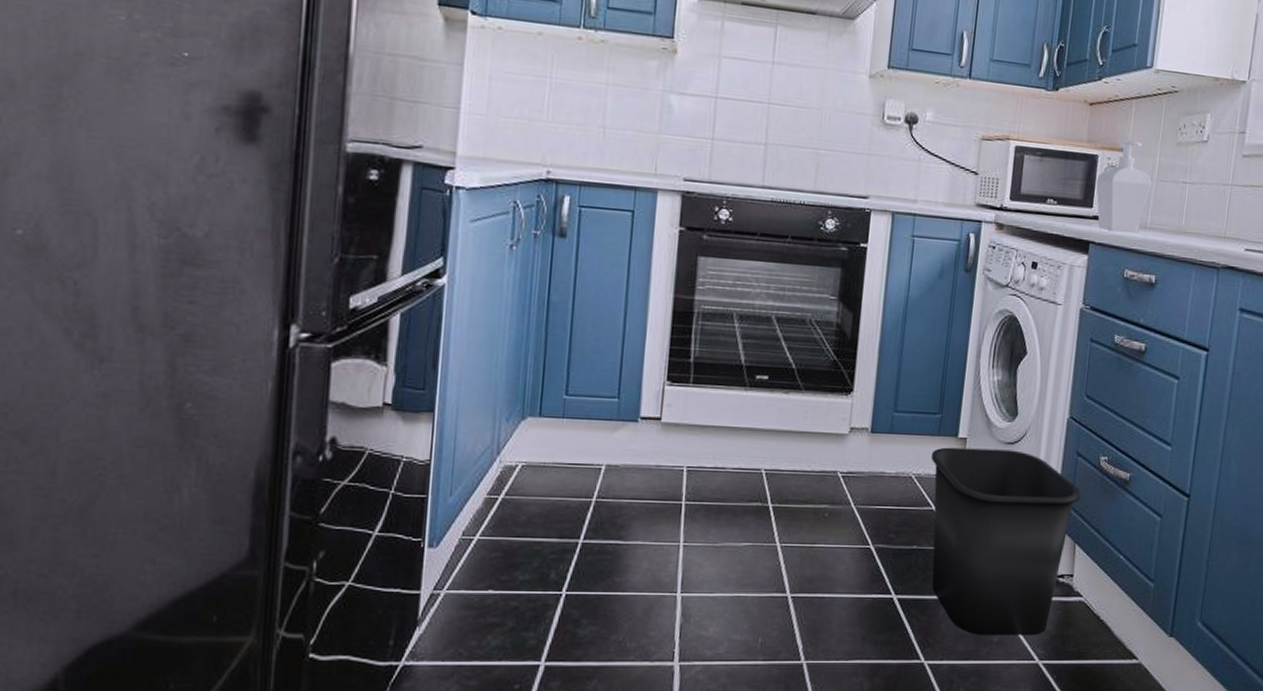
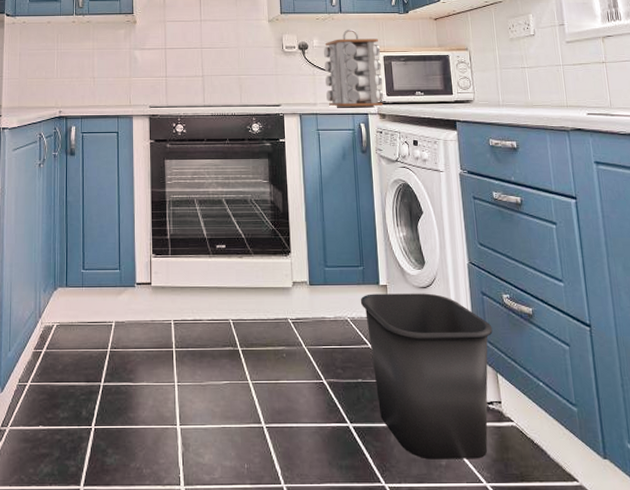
spice rack: none [931,102,1014,214] -> present [324,29,384,108]
soap bottle: present [1096,140,1153,233] -> none [451,41,498,110]

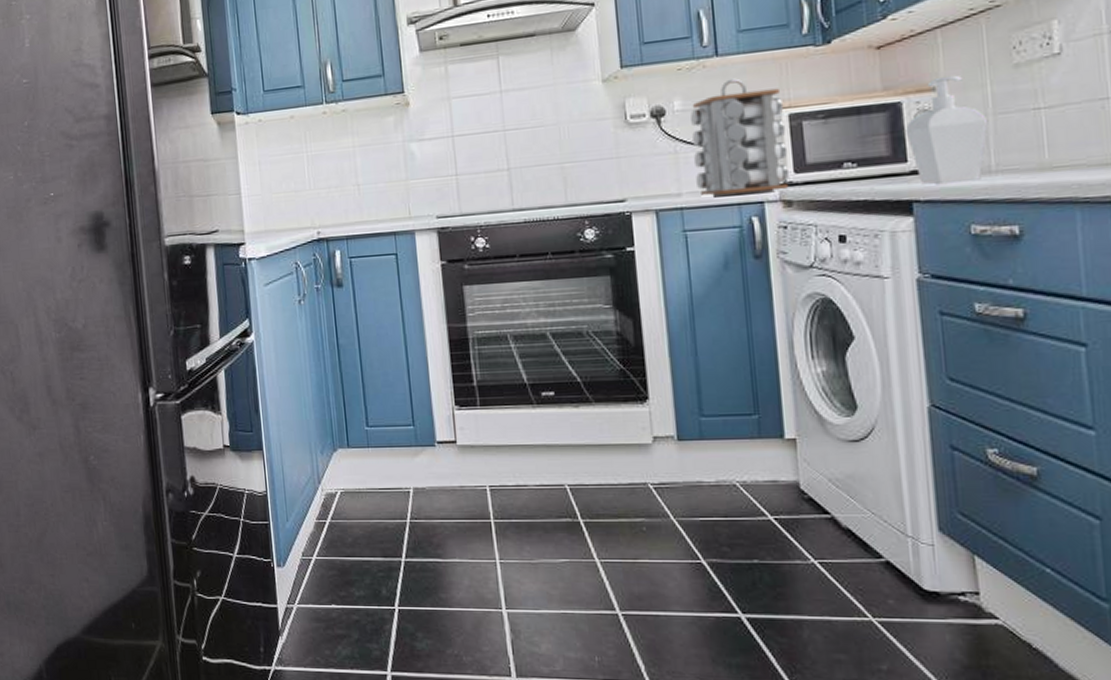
waste bin: present [360,293,493,460] -> none [754,448,968,664]
soap bottle: none [451,41,498,110] -> present [905,75,989,185]

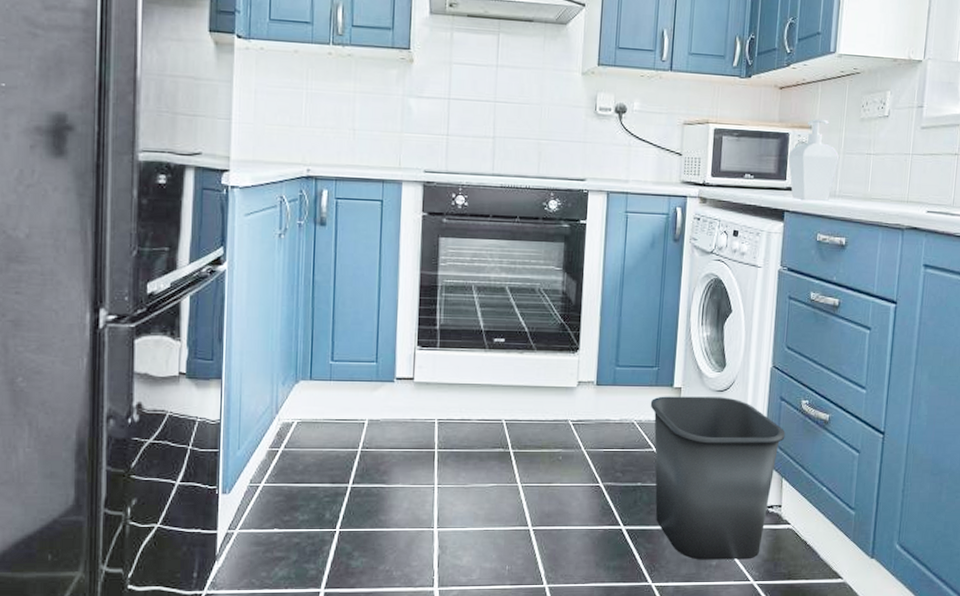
spice rack: present [691,78,790,198] -> none [641,91,712,190]
waste bin: none [754,448,968,664] -> present [650,396,785,560]

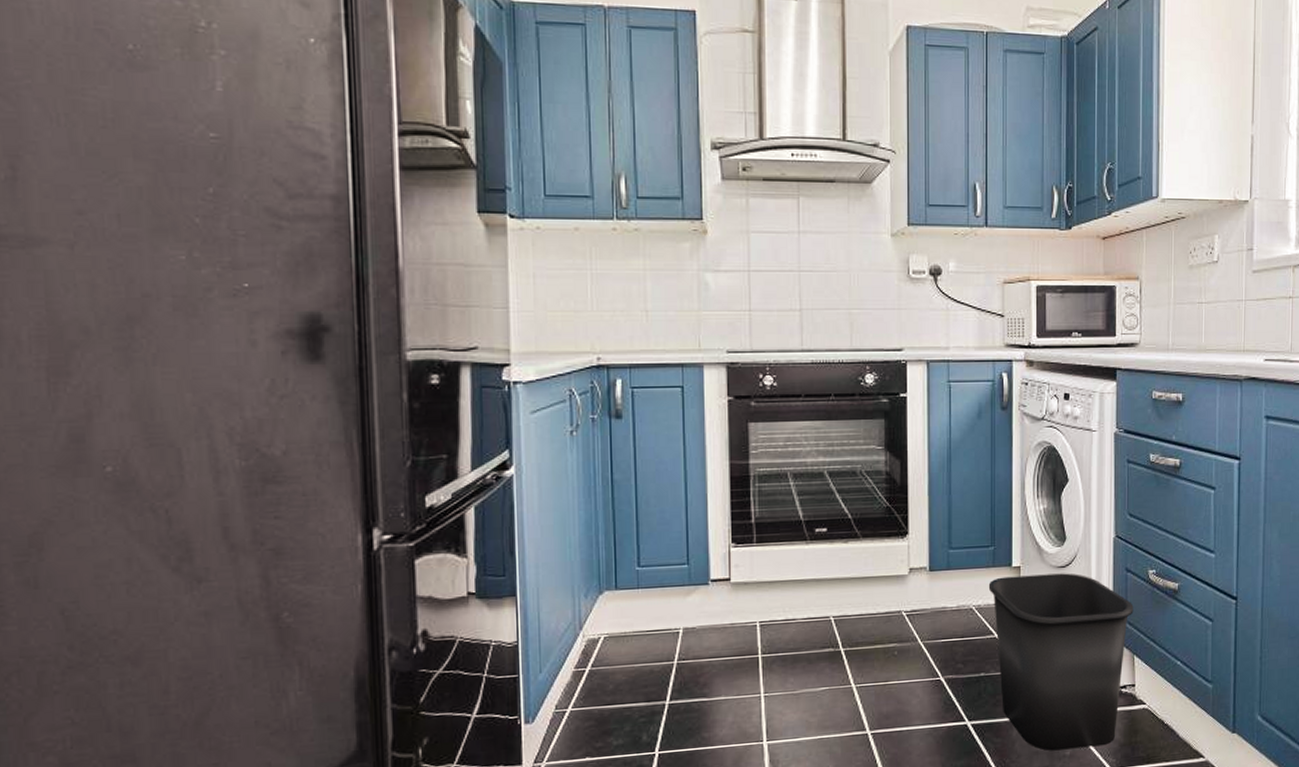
soap bottle: present [788,118,840,201] -> none [1116,269,1170,356]

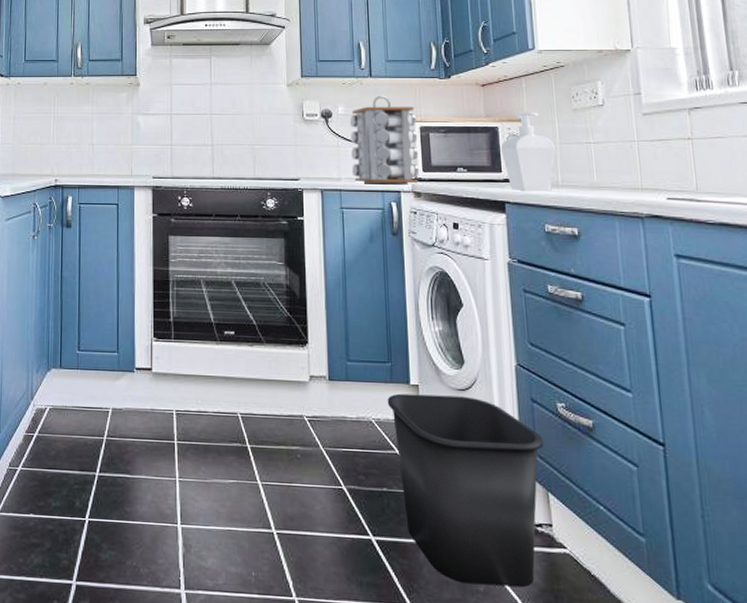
spice rack: none [962,248,1034,353] -> present [350,95,420,185]
soap bottle: none [1116,269,1170,356] -> present [500,112,557,191]

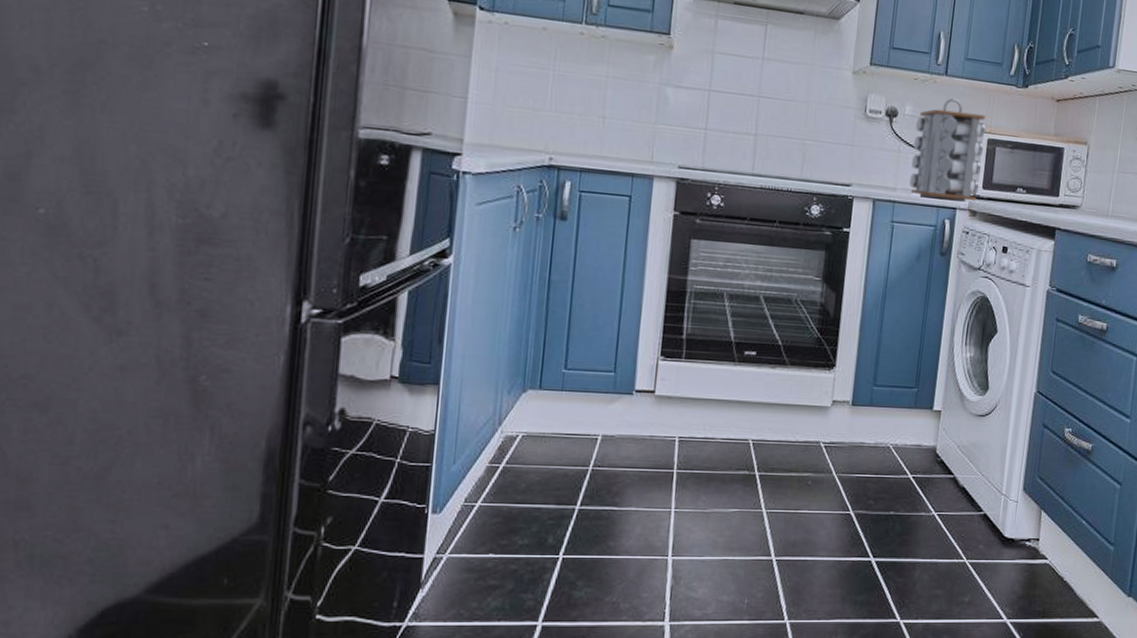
waste bin: present [387,393,544,587] -> none [907,419,1047,596]
soap bottle: present [500,112,557,191] -> none [1062,134,1114,220]

